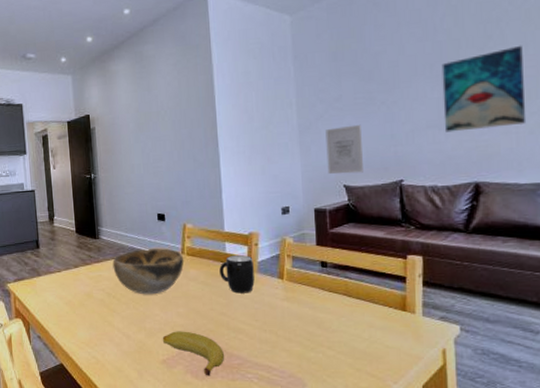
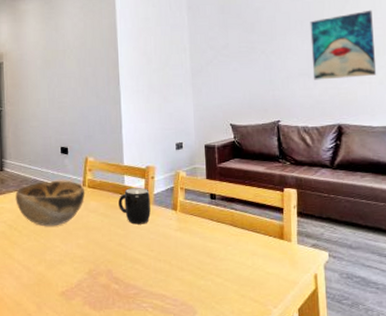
banana: present [162,331,224,376] -> none [62,262,121,307]
wall art: present [325,124,363,174] -> none [214,70,247,114]

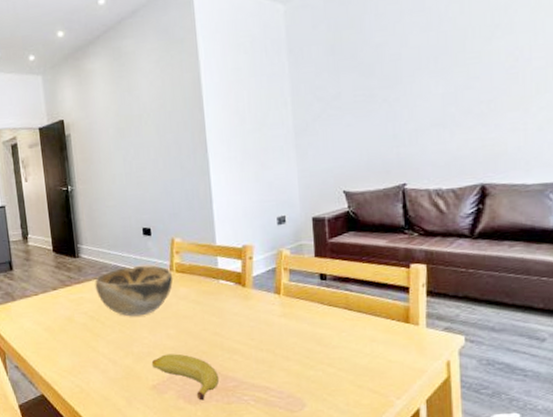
banana: none [62,262,121,307] -> present [151,353,219,401]
mug: present [118,188,151,225] -> none [211,270,250,312]
wall art: present [310,9,377,80] -> none [447,34,535,131]

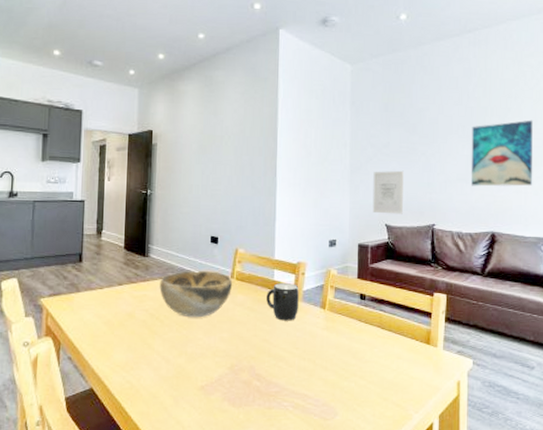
banana: present [151,353,219,401] -> none [202,356,263,404]
mug: none [211,270,250,312] -> present [266,283,299,321]
wall art: none [323,124,364,180] -> present [372,170,404,215]
wall art: none [447,34,535,131] -> present [470,120,533,187]

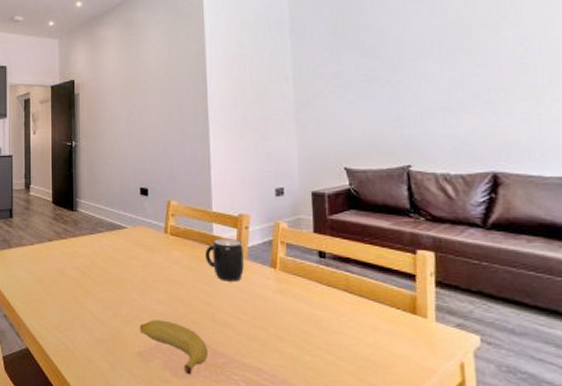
decorative bowl: present [159,271,233,318] -> none [89,226,167,277]
banana: none [202,356,263,404] -> present [139,319,207,375]
wall art: present [372,170,404,215] -> none [324,103,366,156]
wall art: present [470,120,533,187] -> none [451,27,549,116]

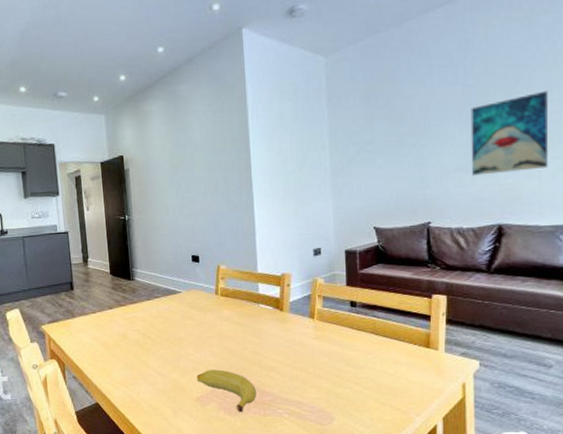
mug: present [205,238,244,282] -> none [252,296,286,333]
wall art: none [451,27,549,116] -> present [471,90,549,176]

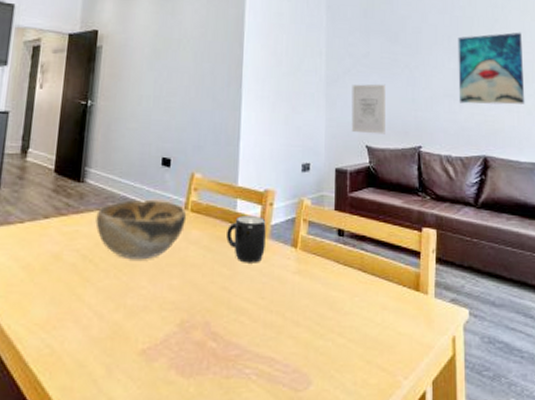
decorative bowl: none [147,289,218,335] -> present [95,200,187,260]
banana: present [196,369,256,412] -> none [145,310,220,372]
mug: none [252,296,286,333] -> present [226,216,266,263]
wall art: none [357,167,393,217] -> present [351,84,385,135]

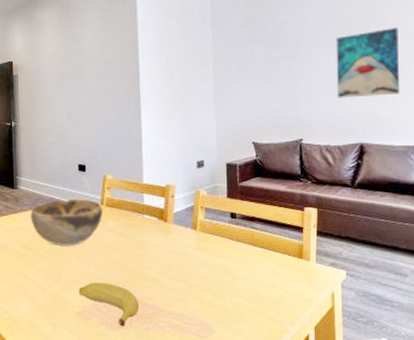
banana: none [145,310,220,372] -> present [78,282,139,327]
mug: present [226,216,266,263] -> none [137,206,170,244]
wall art: present [351,84,385,135] -> none [238,87,269,132]

